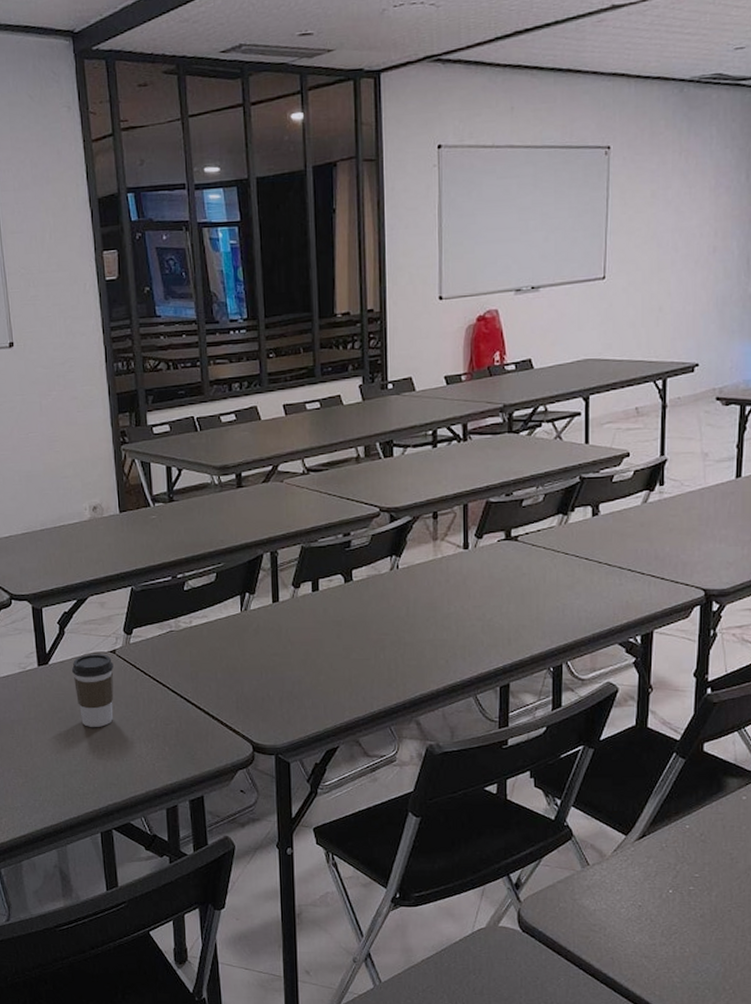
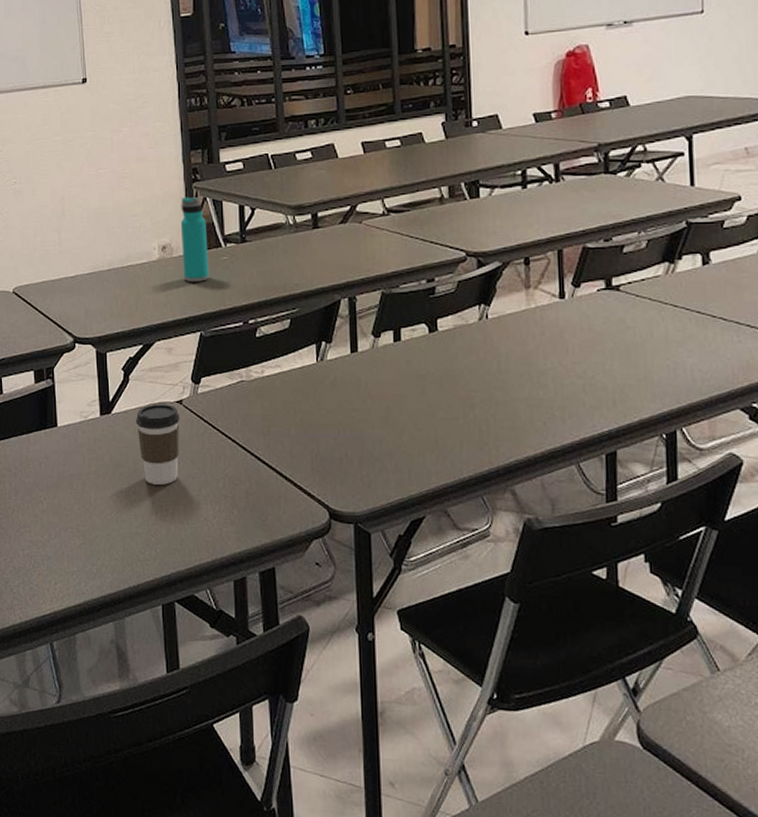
water bottle: none [110,458,139,540] -> present [180,196,209,282]

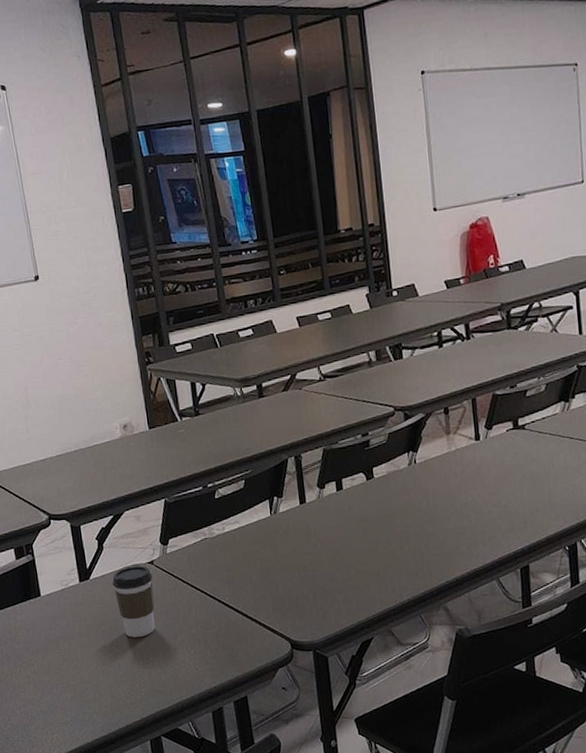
water bottle: present [180,196,209,282] -> none [137,378,169,455]

